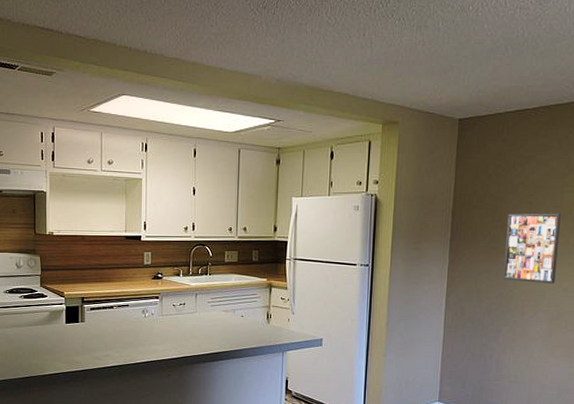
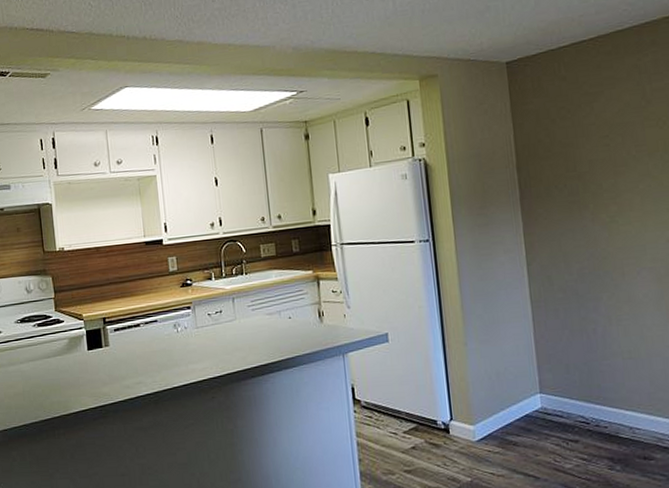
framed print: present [503,213,561,284] -> none [583,152,656,238]

